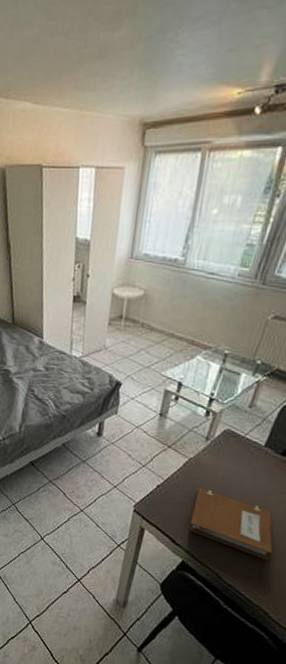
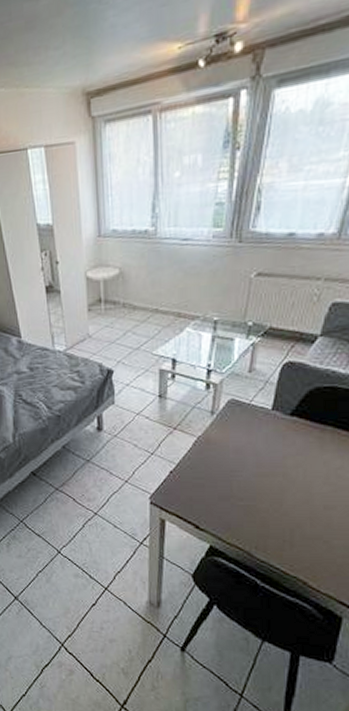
notebook: present [188,487,273,561] -> none [210,465,299,528]

